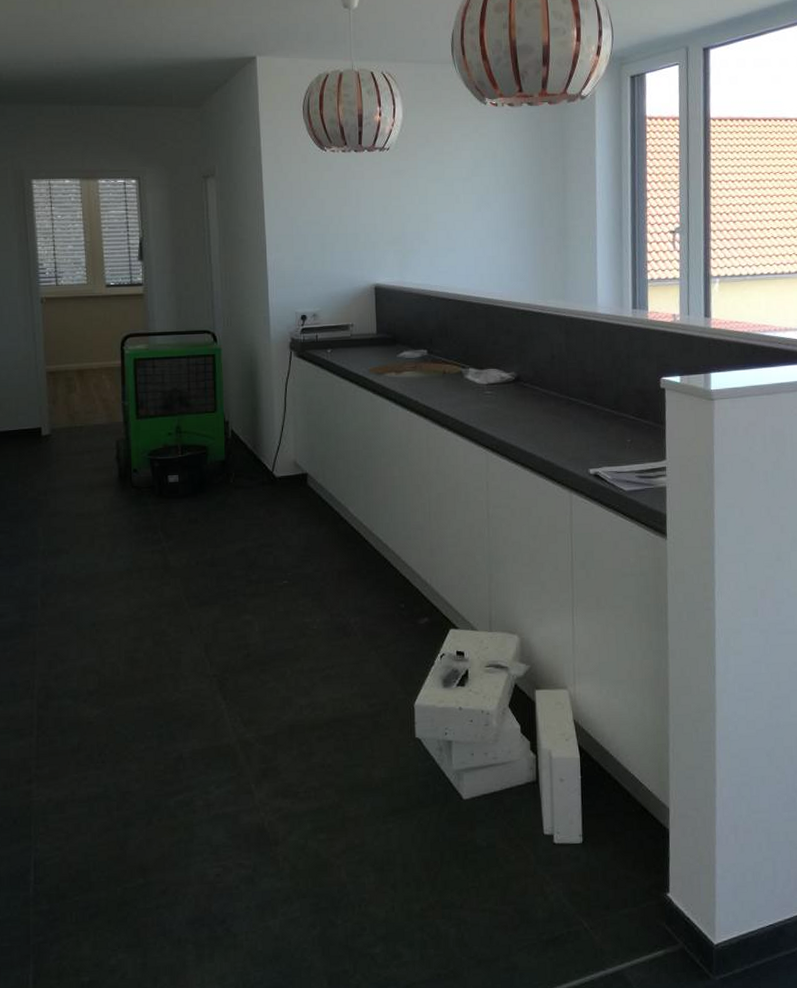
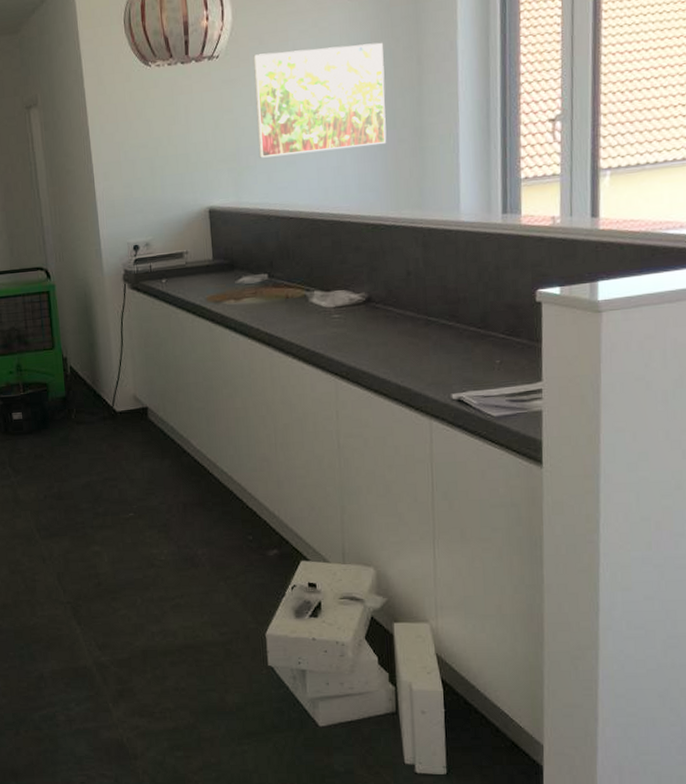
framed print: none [420,150,536,243] -> present [253,42,387,158]

